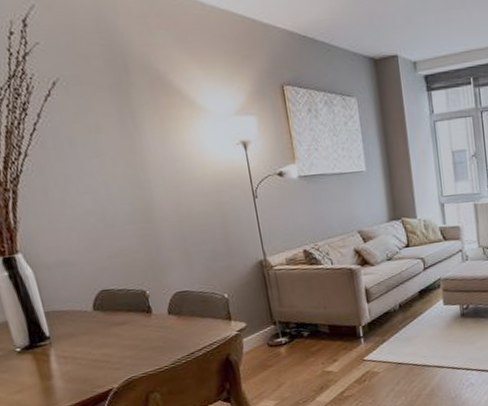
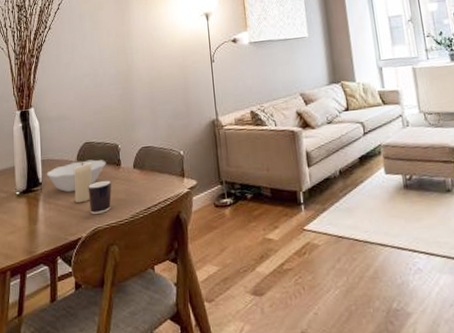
bowl: none [55,308,133,345] -> present [47,159,106,193]
candle: none [90,310,118,355] -> present [73,161,92,204]
mug: none [112,328,146,365] -> present [88,180,112,215]

